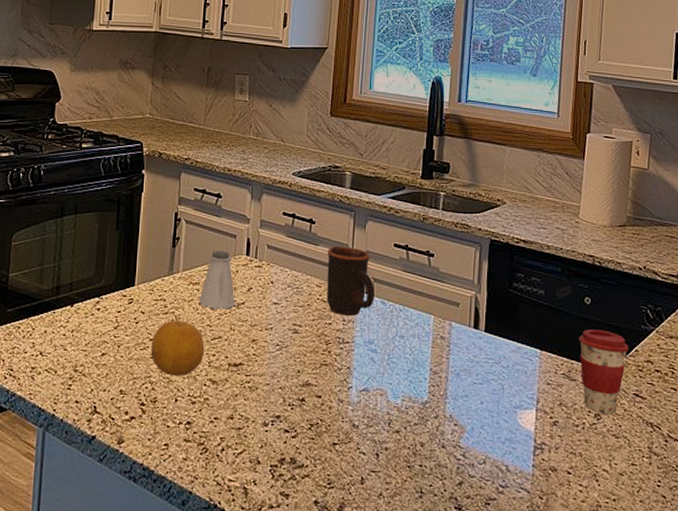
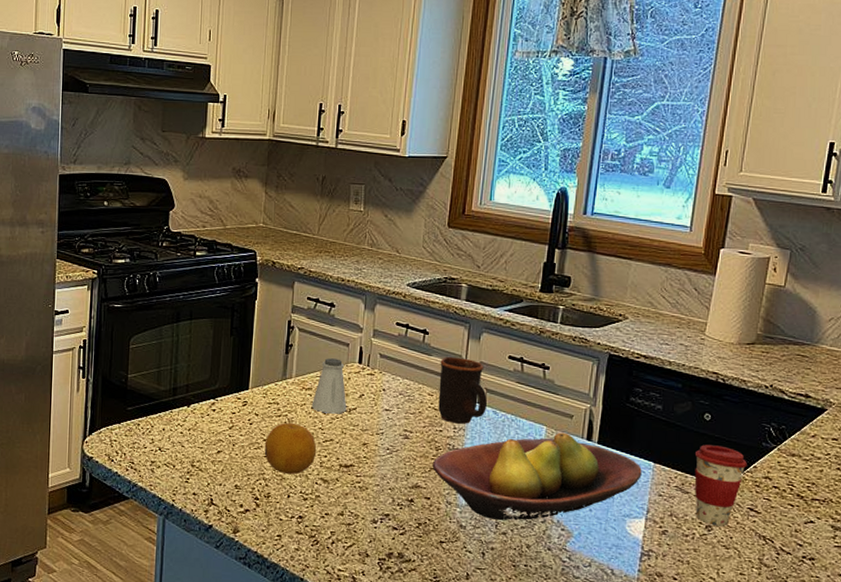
fruit bowl: none [322,321,529,417] -> present [432,432,642,521]

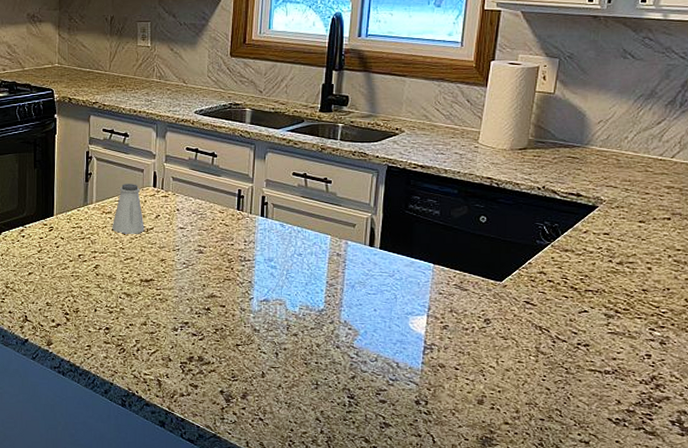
fruit: present [264,423,317,475] -> none [71,245,119,291]
fruit bowl: present [432,432,642,521] -> none [226,240,422,323]
mug: present [438,357,488,424] -> none [229,177,275,237]
coffee cup: present [694,444,747,526] -> none [471,245,523,319]

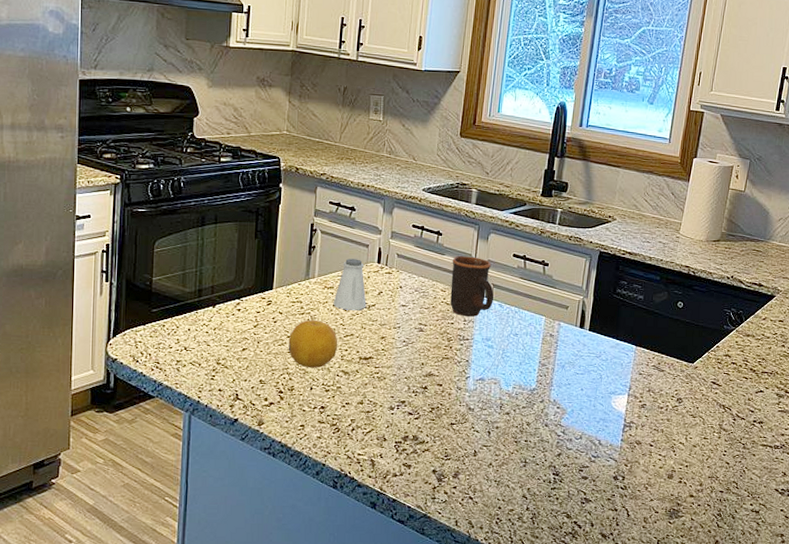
fruit: none [71,245,119,291] -> present [288,320,338,368]
mug: none [229,177,275,237] -> present [450,256,494,317]

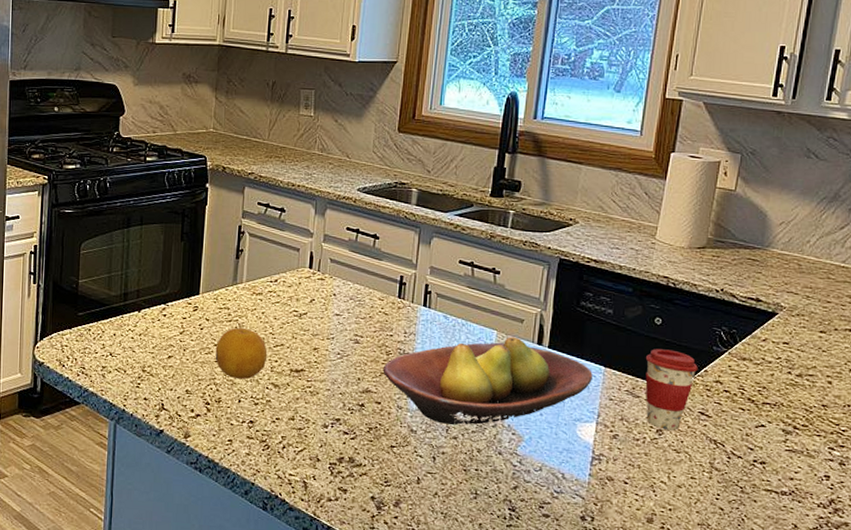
saltshaker: present [333,259,367,310] -> none [262,263,298,319]
fruit bowl: none [444,321,626,402] -> present [382,336,593,425]
mug: present [450,256,494,317] -> none [389,262,438,329]
coffee cup: none [669,329,712,398] -> present [645,349,698,430]

